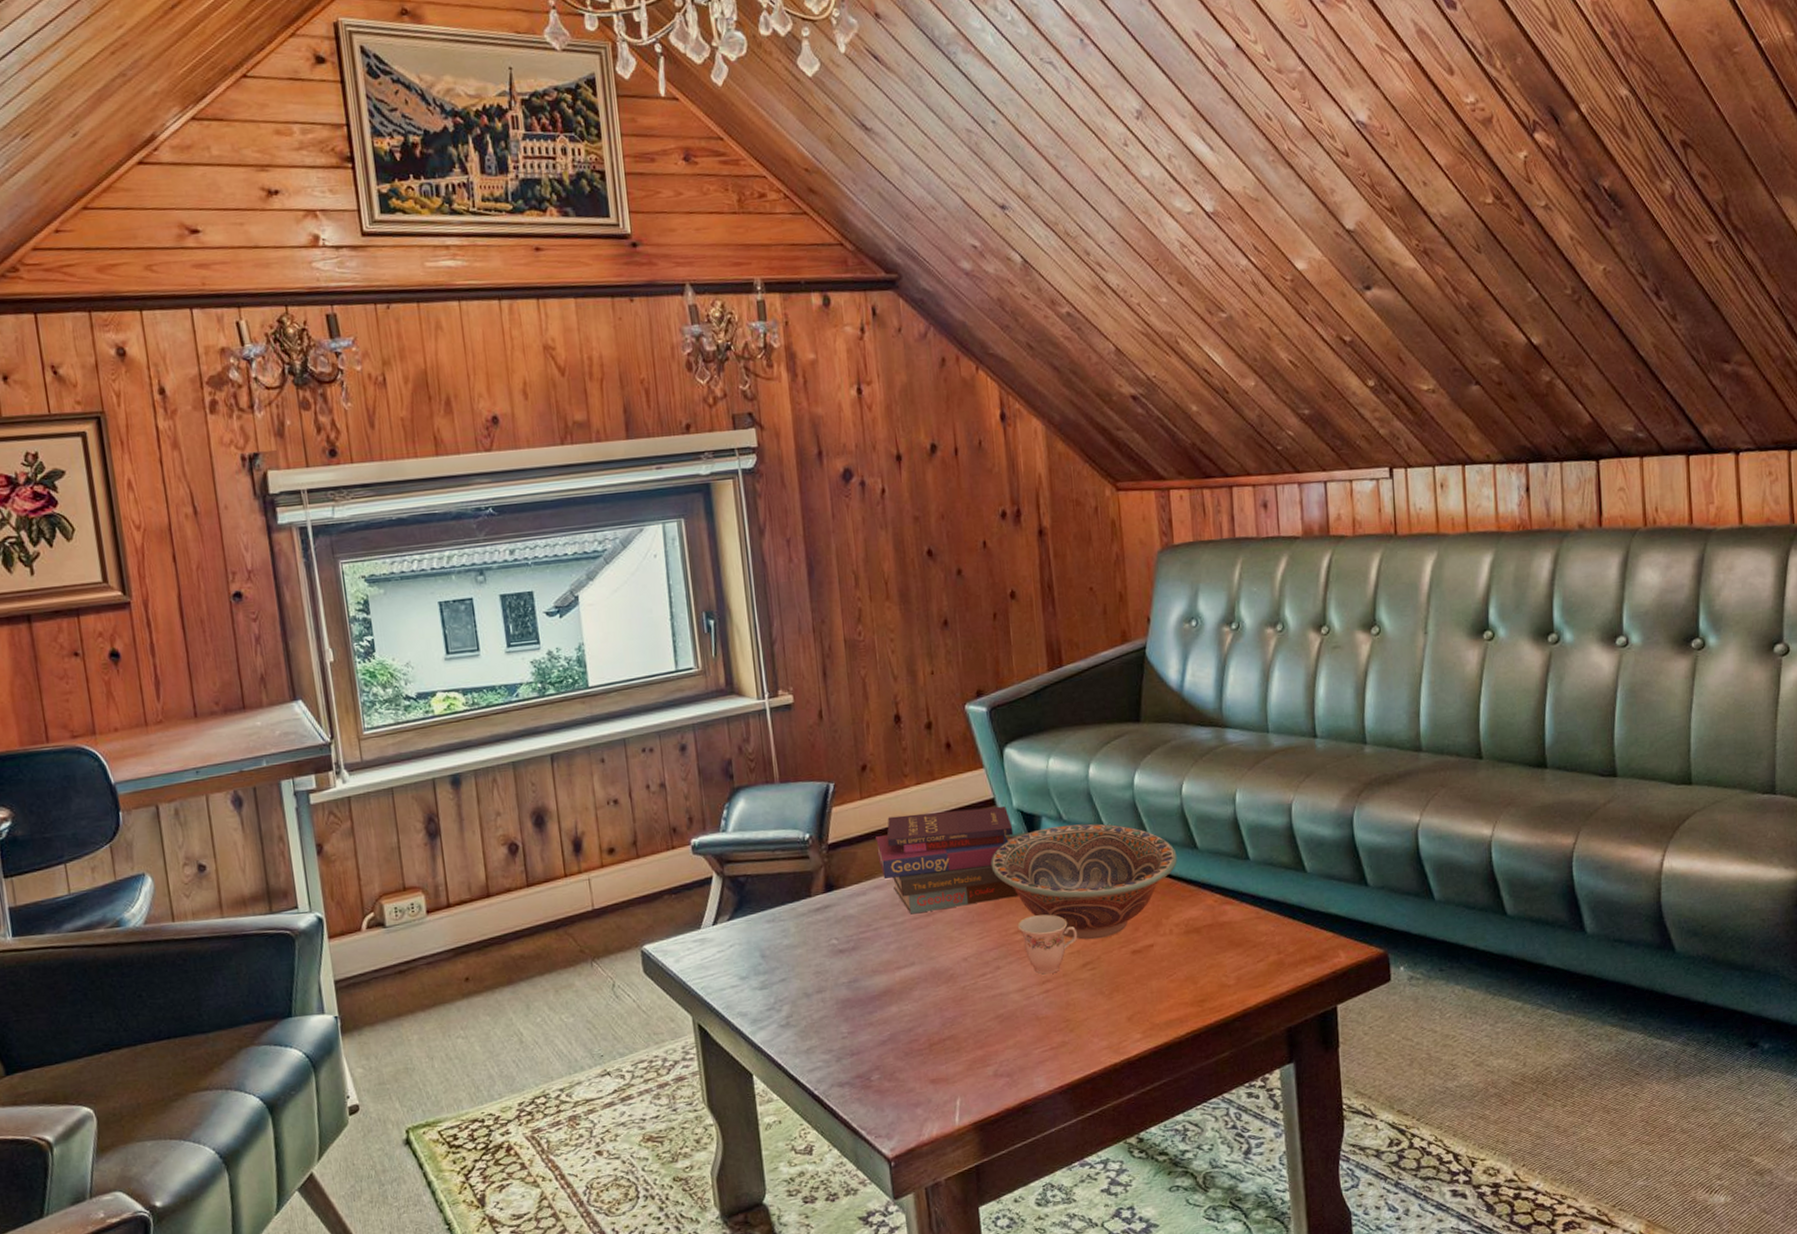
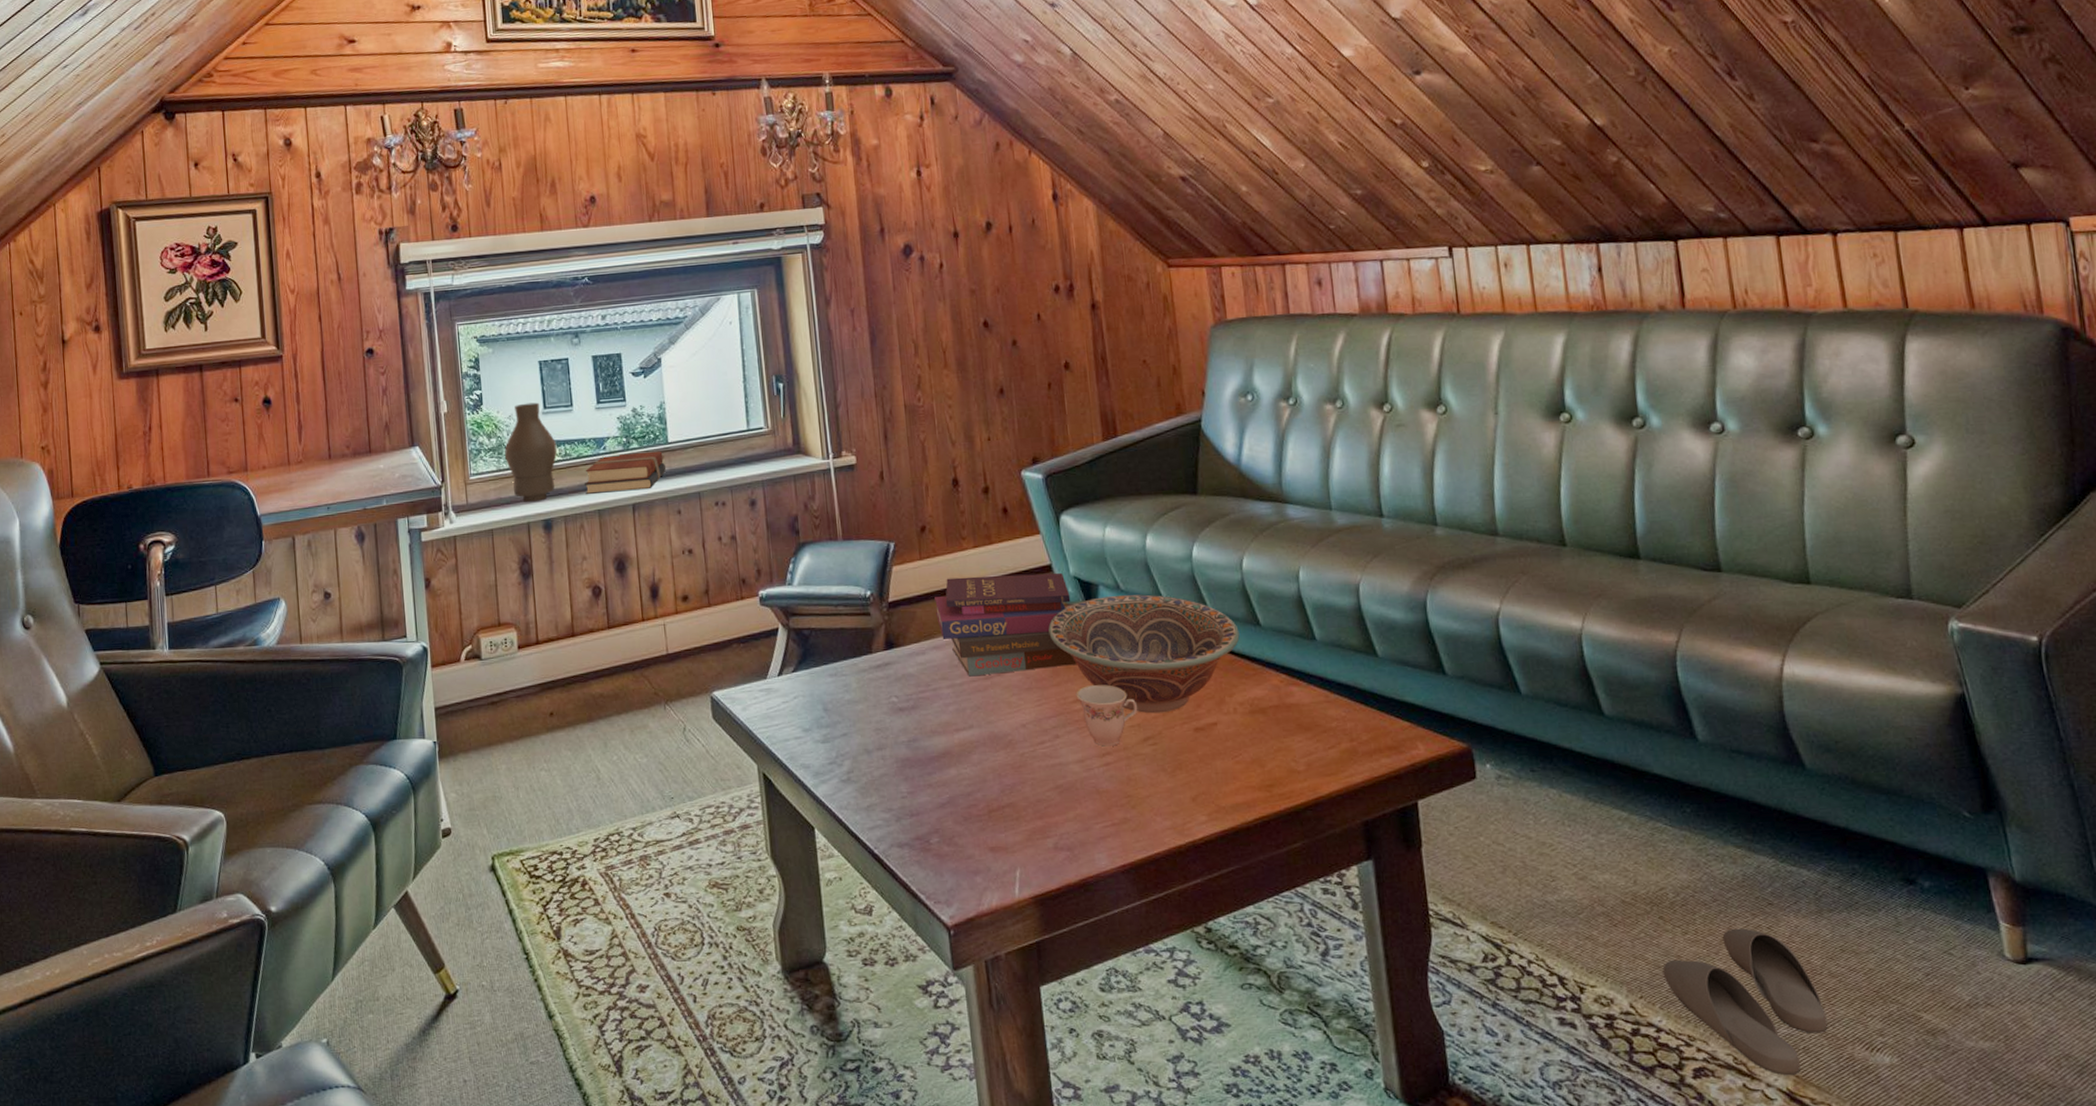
vase: none [403,647,464,758] -> present [505,402,558,503]
books: none [496,696,587,747] -> present [585,451,666,495]
slippers: none [1543,1097,1677,1221] -> present [1662,928,1828,1076]

